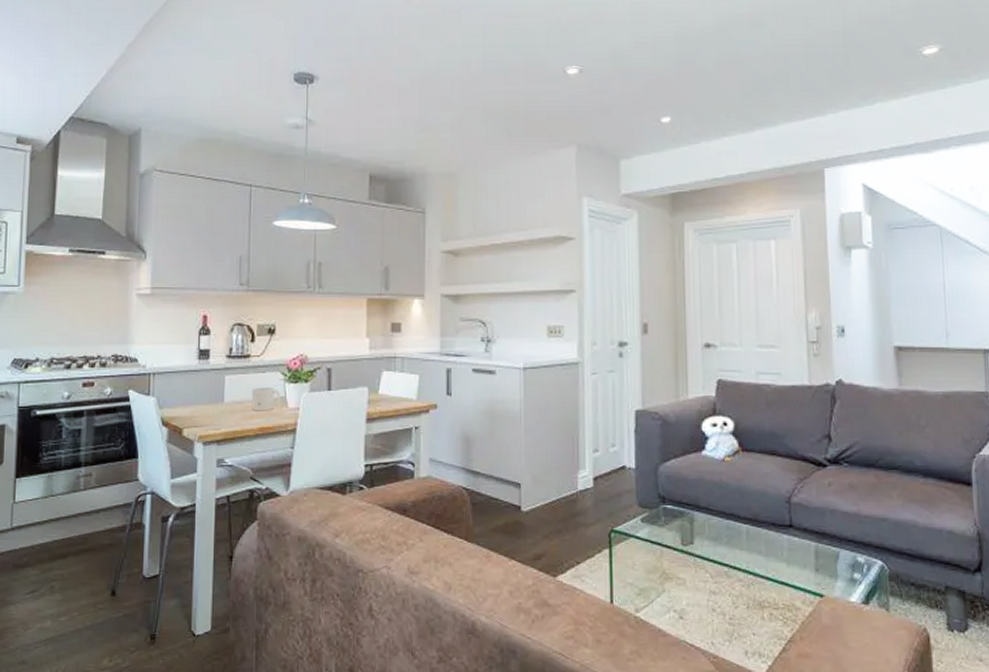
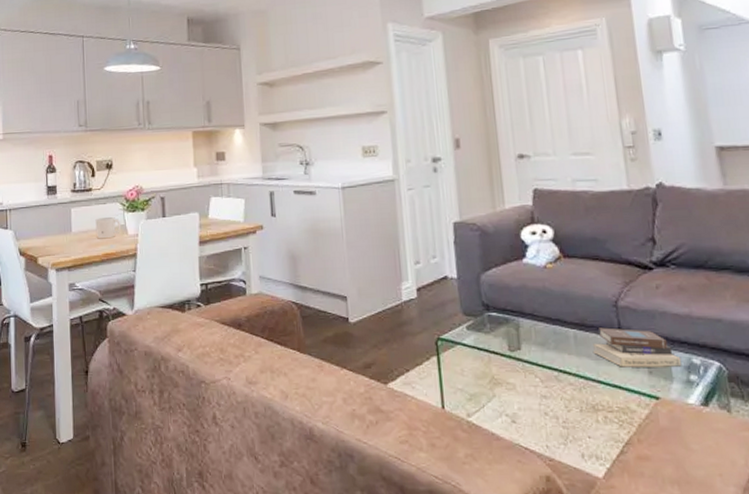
books: none [763,524,847,565] -> present [592,327,682,367]

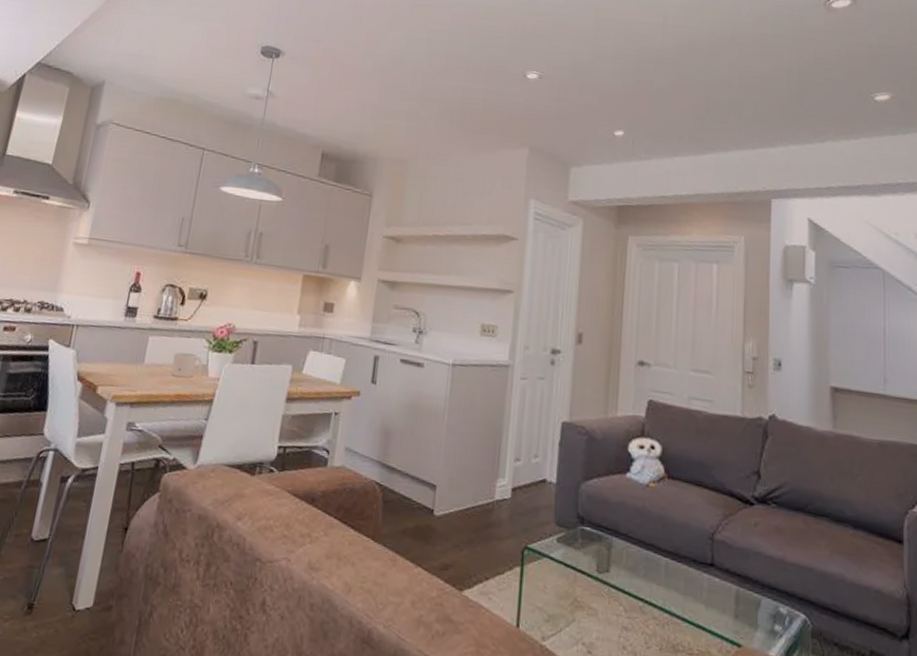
books: present [592,327,682,367] -> none [682,560,769,615]

